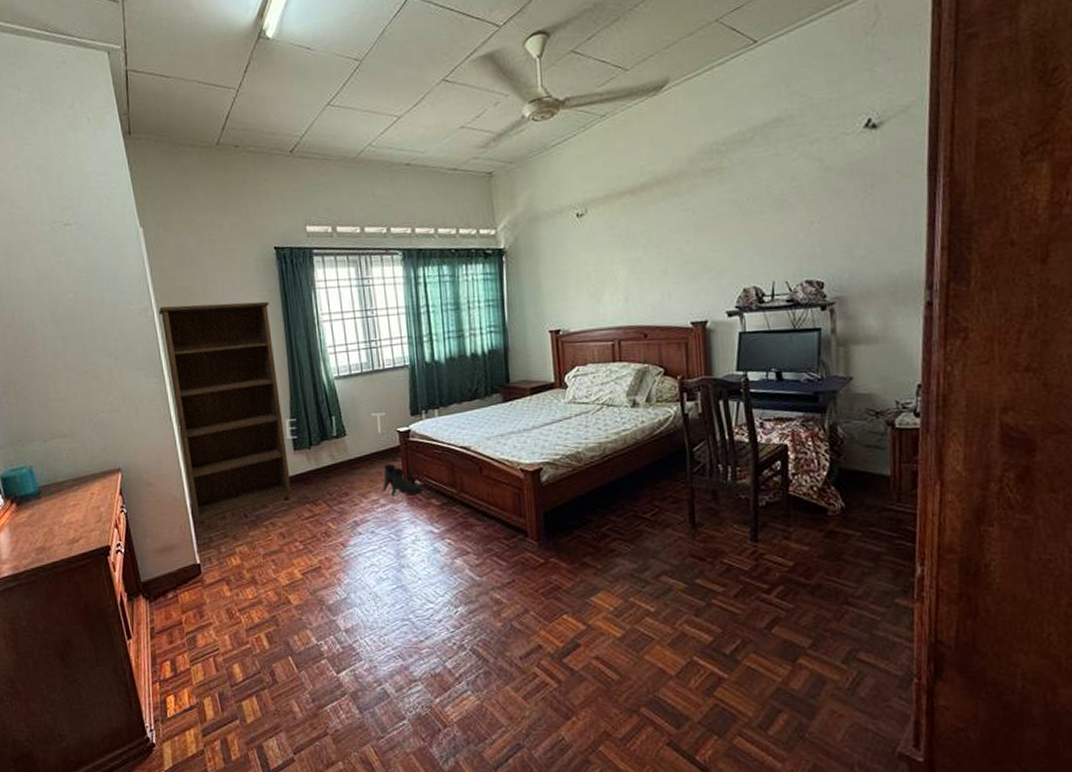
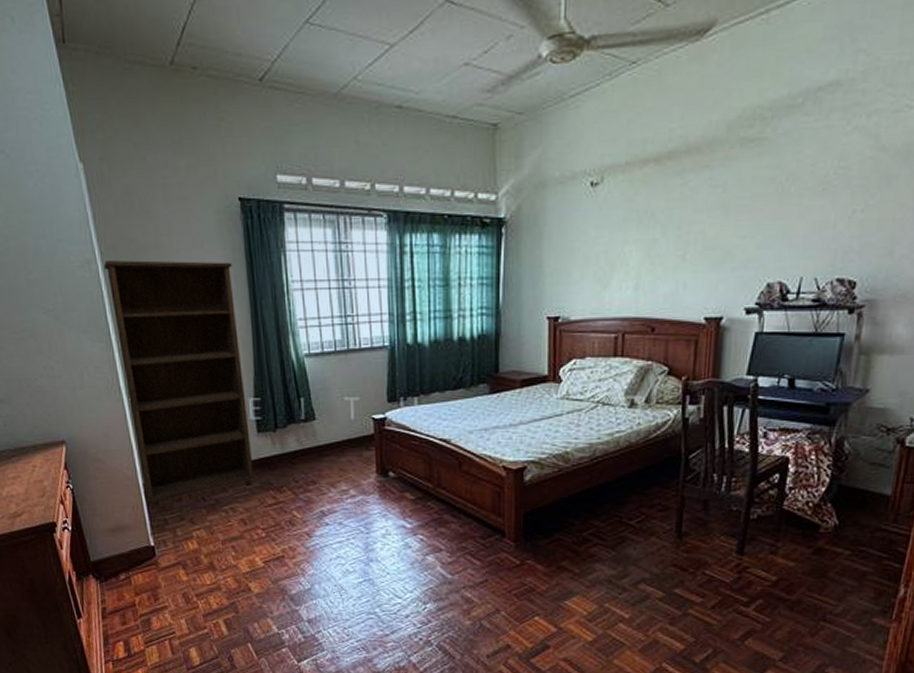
boots: present [383,464,422,497] -> none [353,454,396,488]

